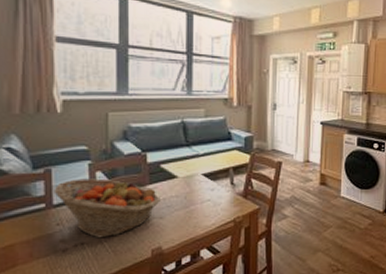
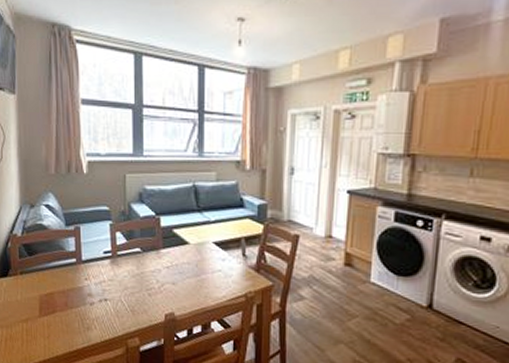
fruit basket: present [54,178,160,238] -> none [82,237,173,297]

